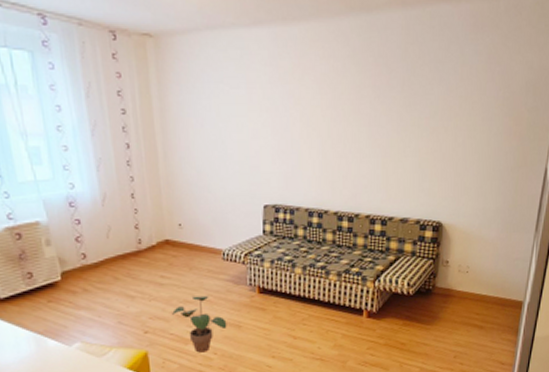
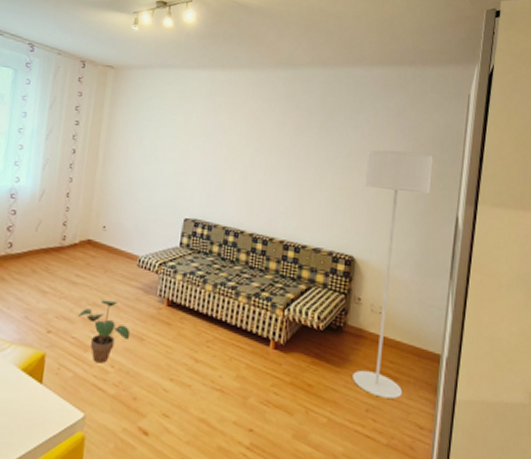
floor lamp: none [442,102,525,345] -> present [353,149,433,399]

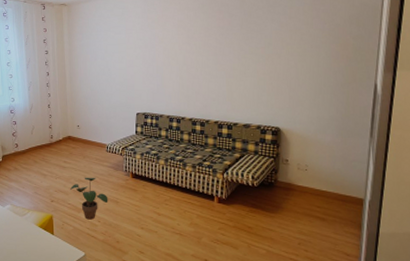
floor lamp: present [353,149,433,399] -> none [285,32,350,234]

